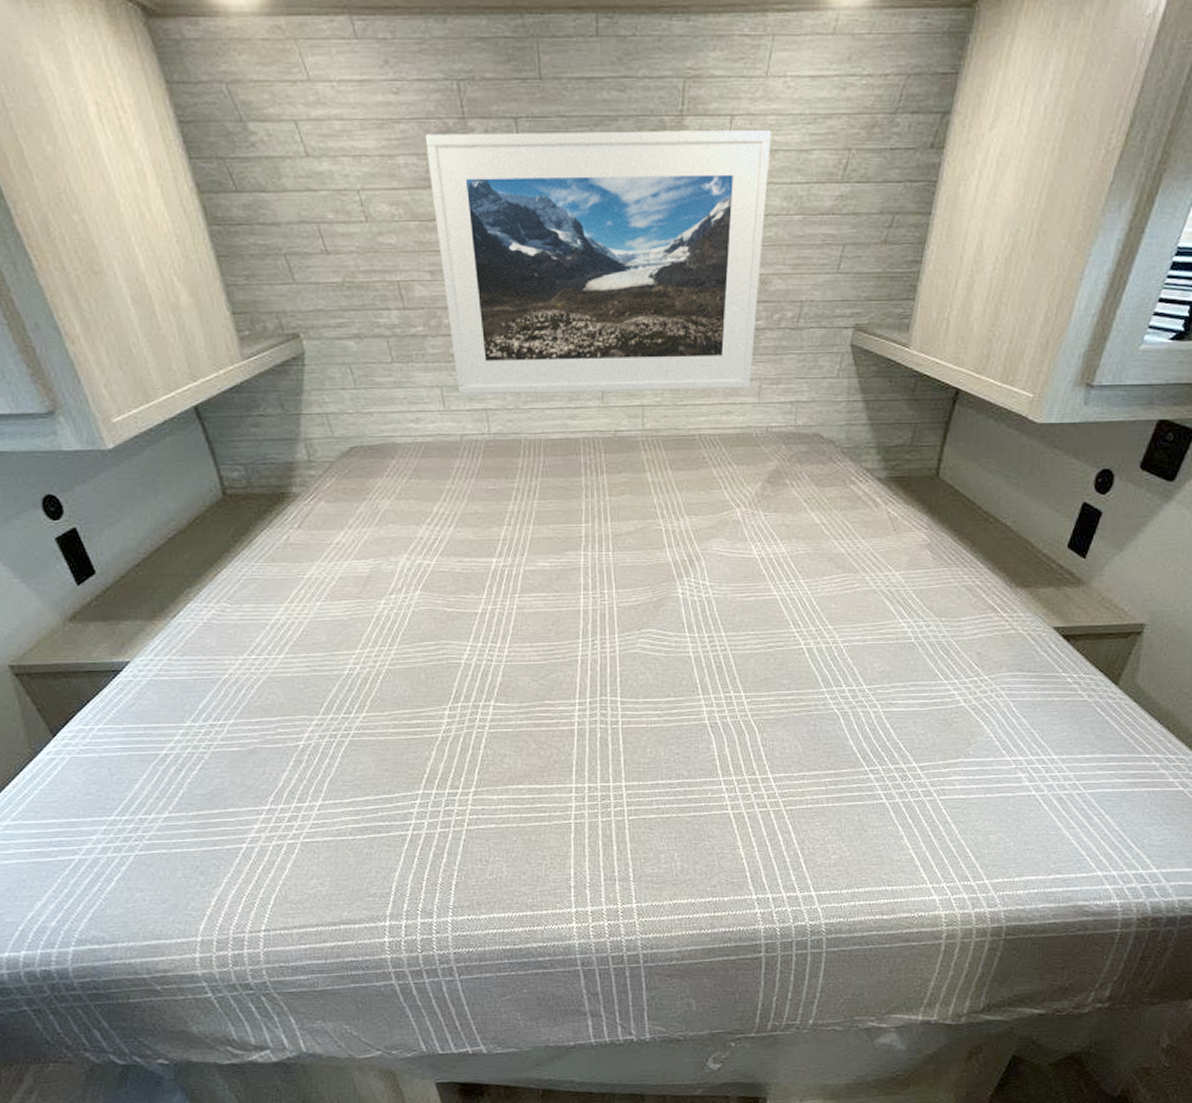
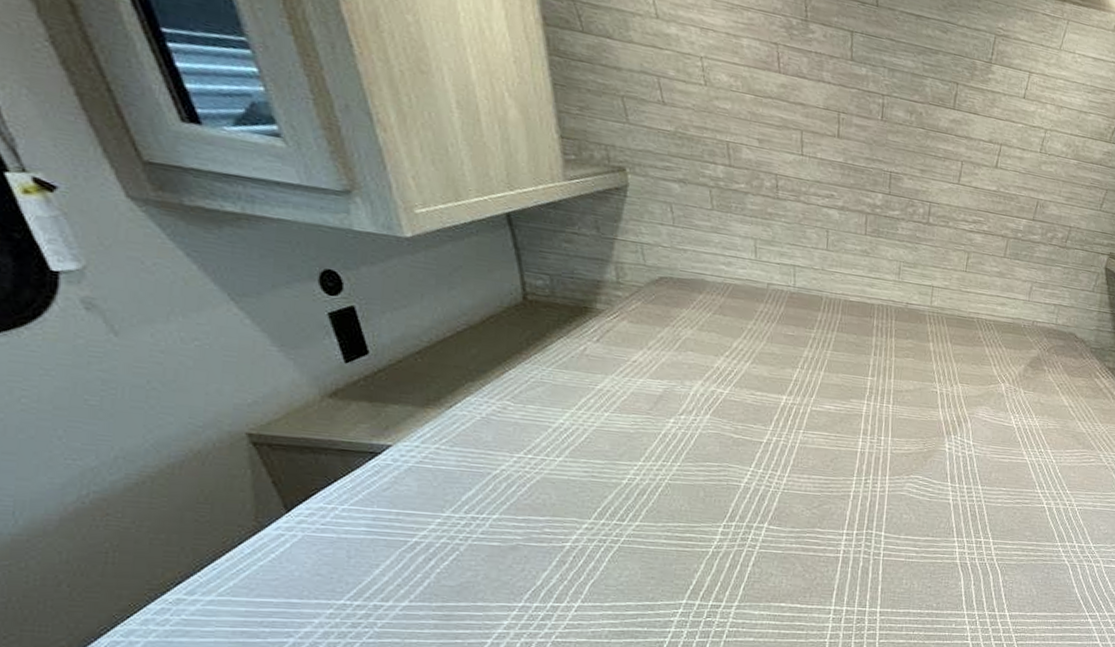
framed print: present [425,129,771,395] -> none [769,26,1059,288]

